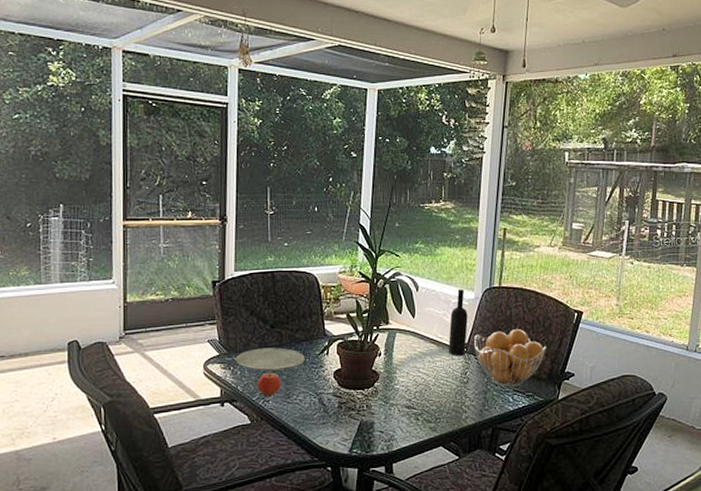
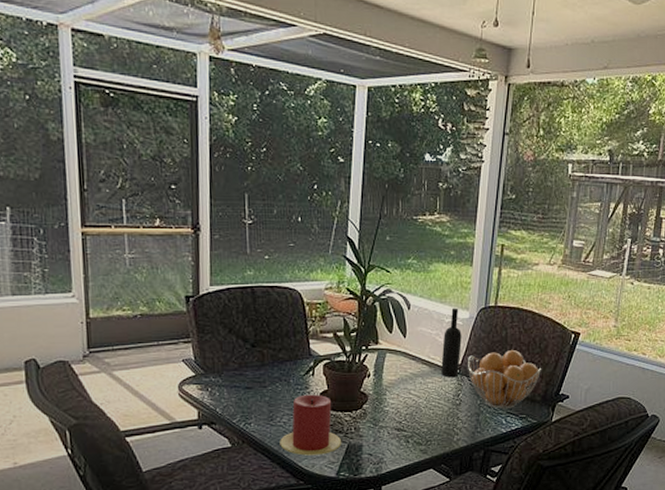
plate: present [235,347,305,371] -> none [213,368,289,393]
apple: present [257,373,281,397] -> none [238,395,263,419]
candle: none [296,372,355,433] -> present [280,394,342,456]

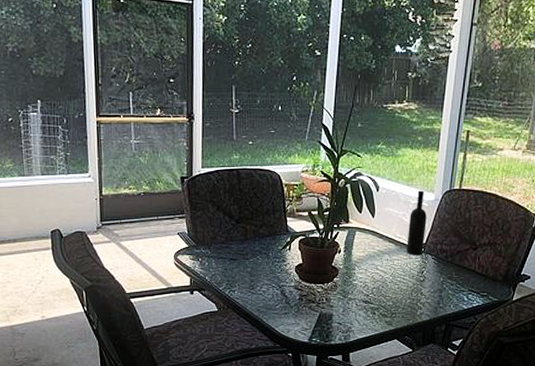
candle: present [280,394,342,456] -> none [259,267,315,322]
fruit basket: present [468,349,542,409] -> none [432,230,504,286]

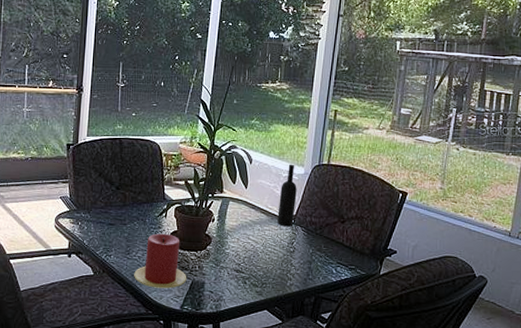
candle: none [259,267,315,322] -> present [134,233,187,289]

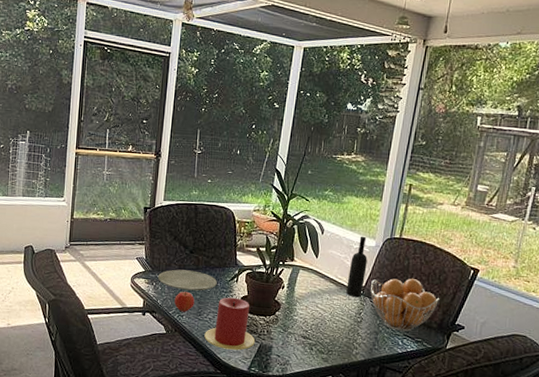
plate: none [83,207,145,229] -> present [157,269,217,291]
apple: none [101,230,122,252] -> present [174,292,195,312]
fruit basket: none [302,204,371,259] -> present [370,278,440,332]

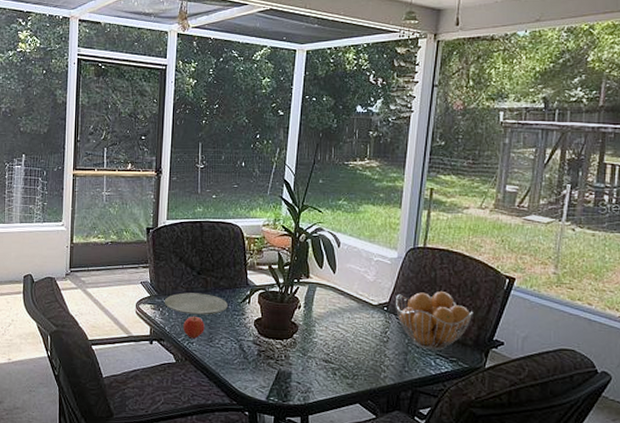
candle: present [204,297,256,350] -> none [217,320,273,378]
wine bottle: present [346,236,368,298] -> none [369,247,390,315]

